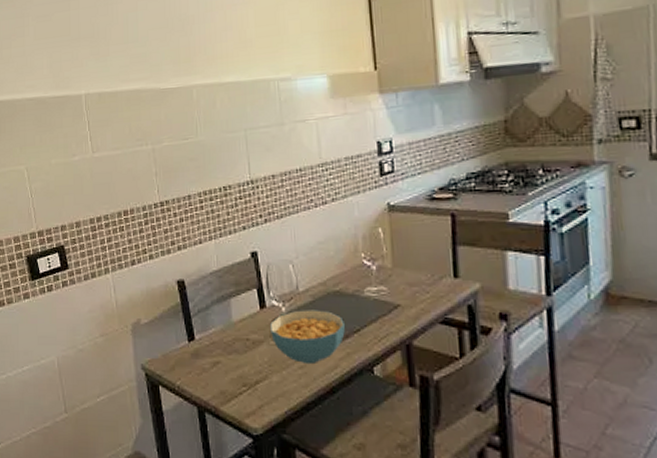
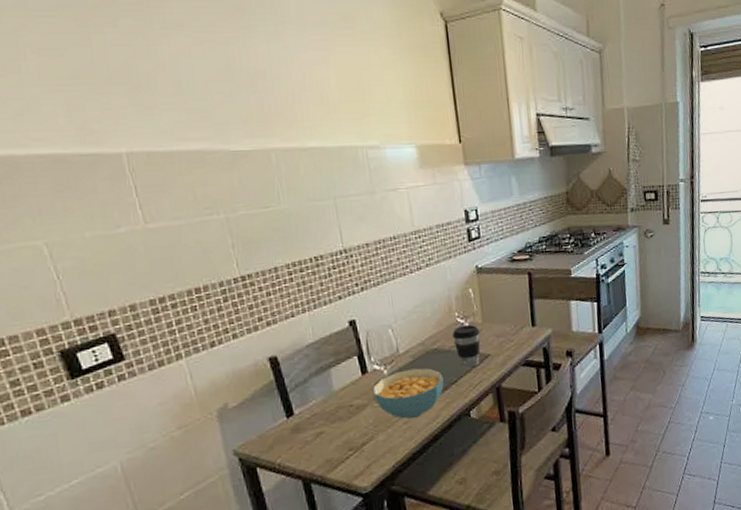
coffee cup: none [357,268,390,317] -> present [452,324,481,369]

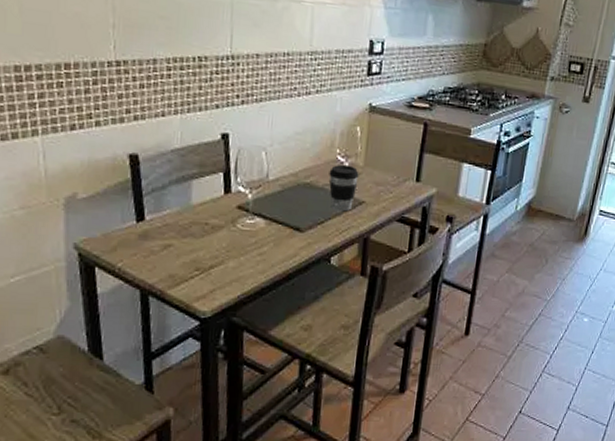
cereal bowl: present [373,368,444,419] -> none [233,198,310,252]

